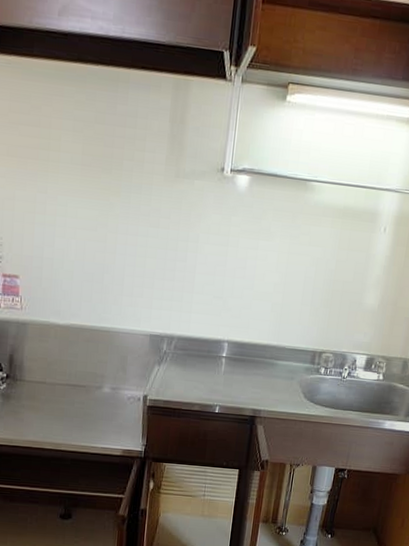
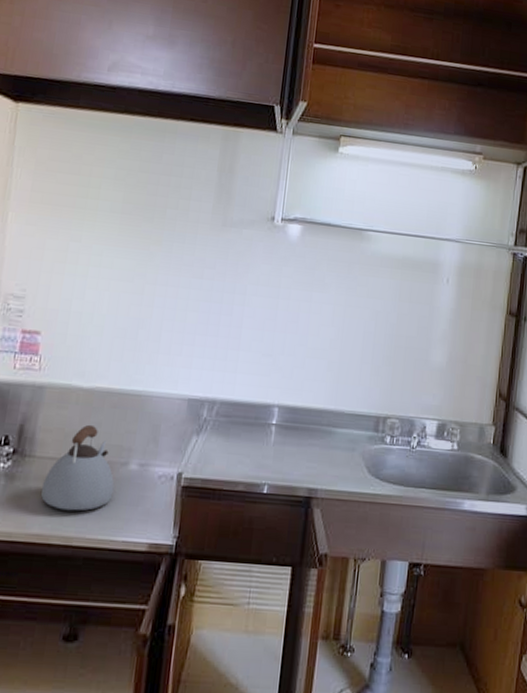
kettle: none [32,355,92,424] -> present [40,424,115,511]

